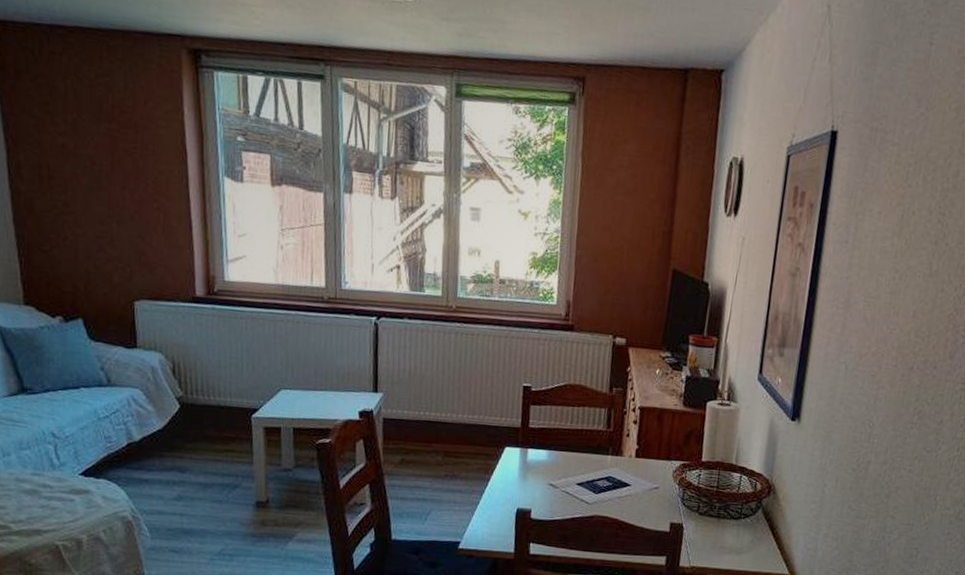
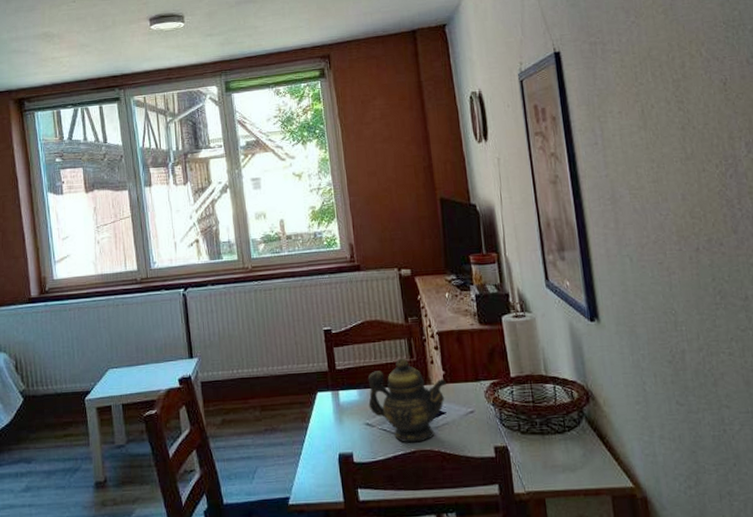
teapot: none [556,426,638,509] -> present [368,358,446,443]

